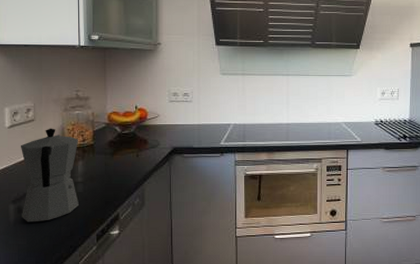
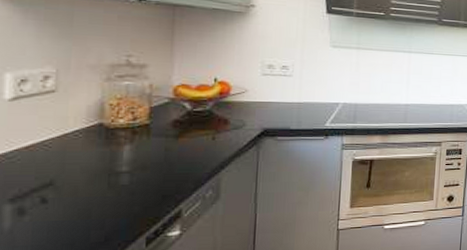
moka pot: present [21,128,79,222] -> none [24,102,126,227]

